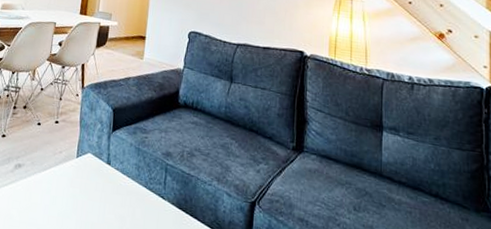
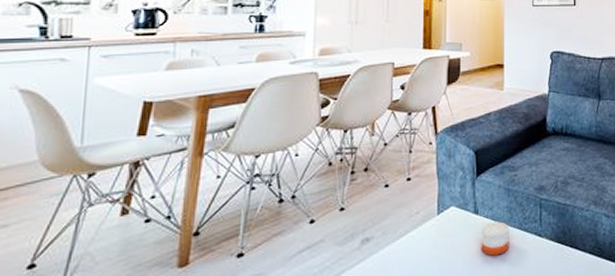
candle: none [109,175,136,207] -> present [481,221,509,256]

